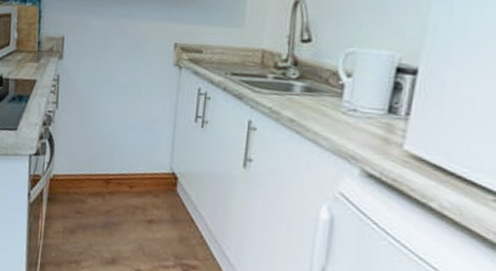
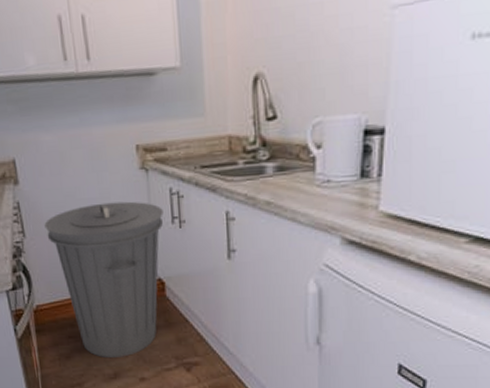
trash can: none [77,89,189,244] -> present [44,201,163,357]

